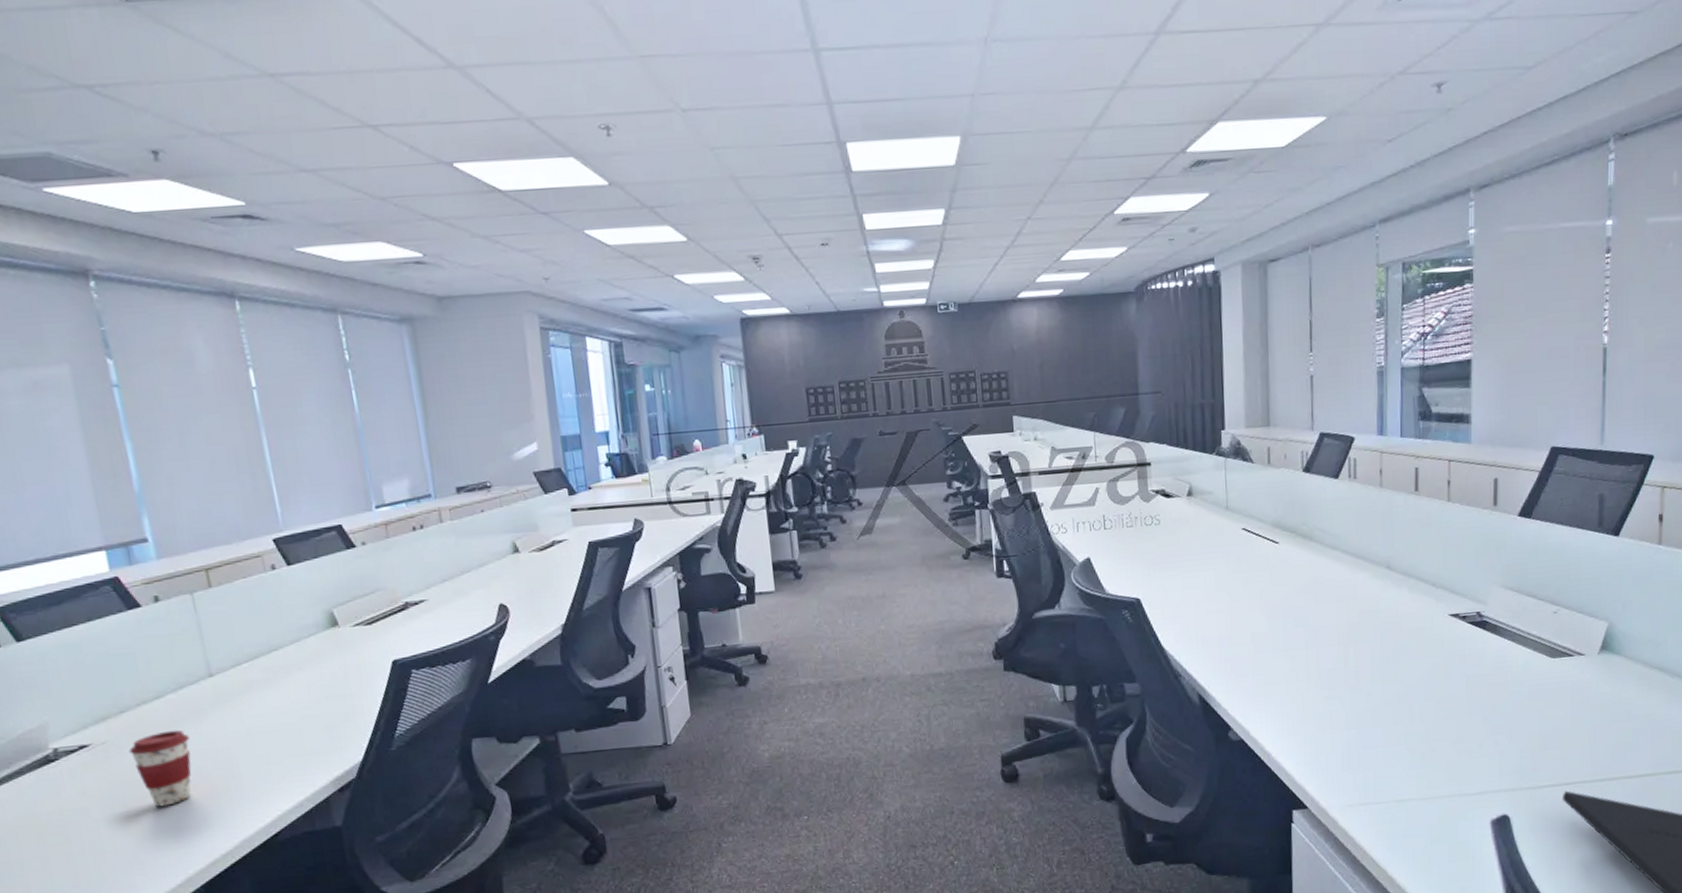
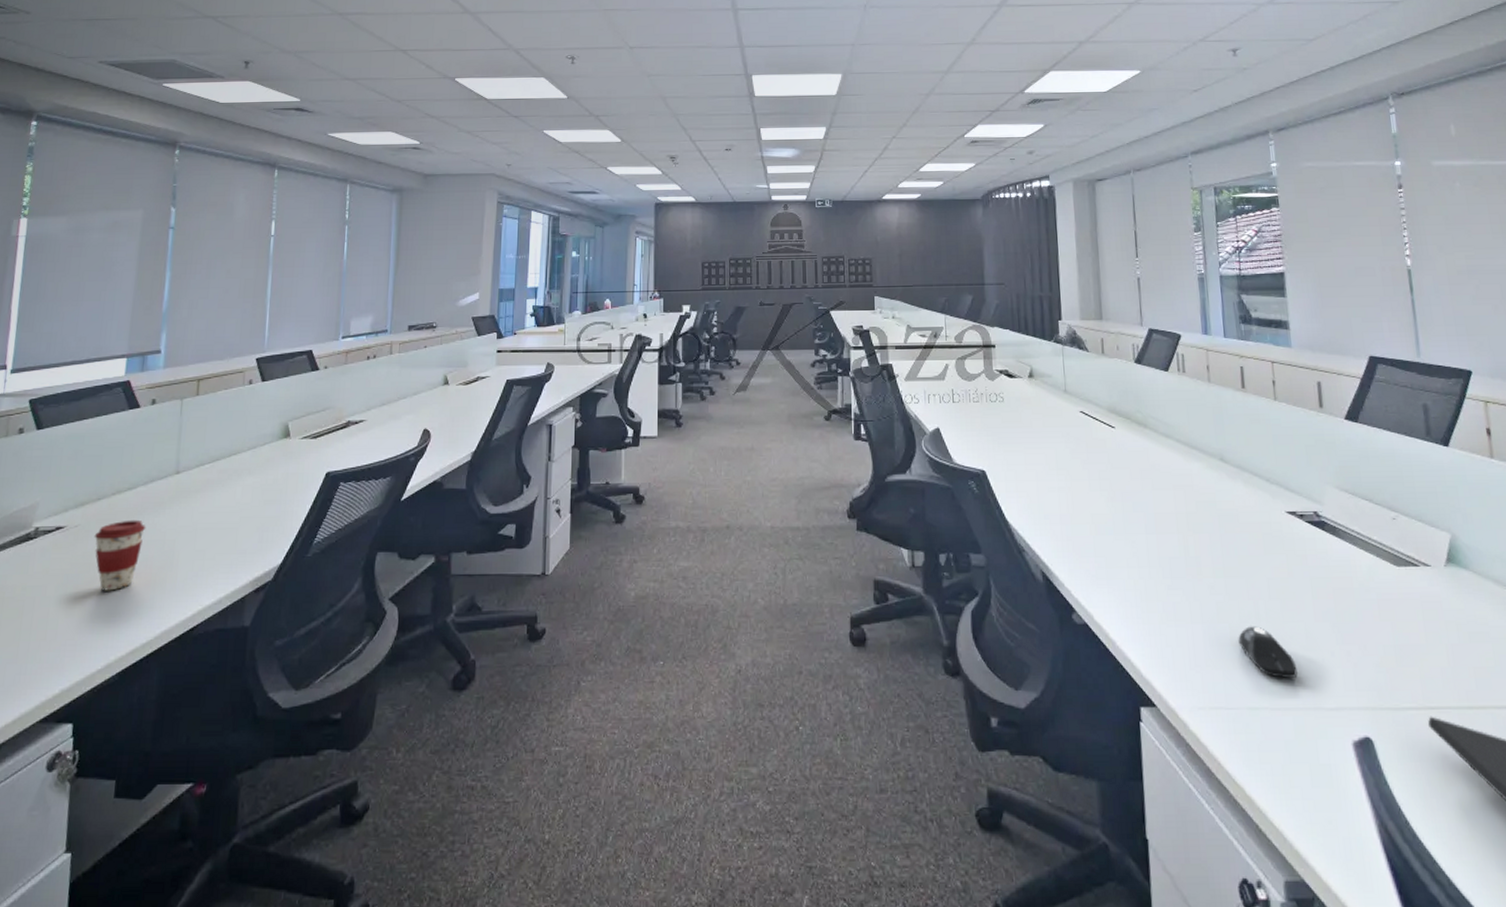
computer mouse: none [1391,726,1446,772] -> present [1238,626,1298,679]

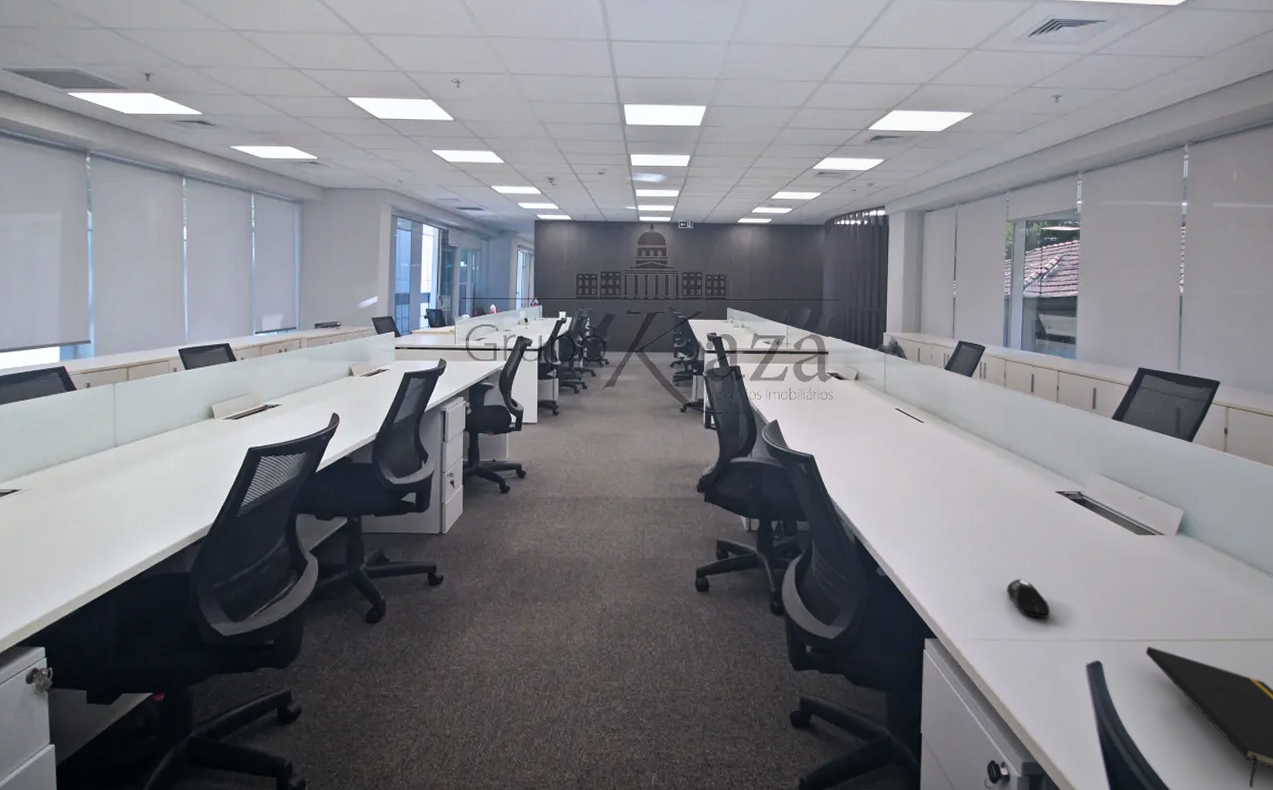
coffee cup: present [94,519,146,591] -> none [46,485,92,543]

